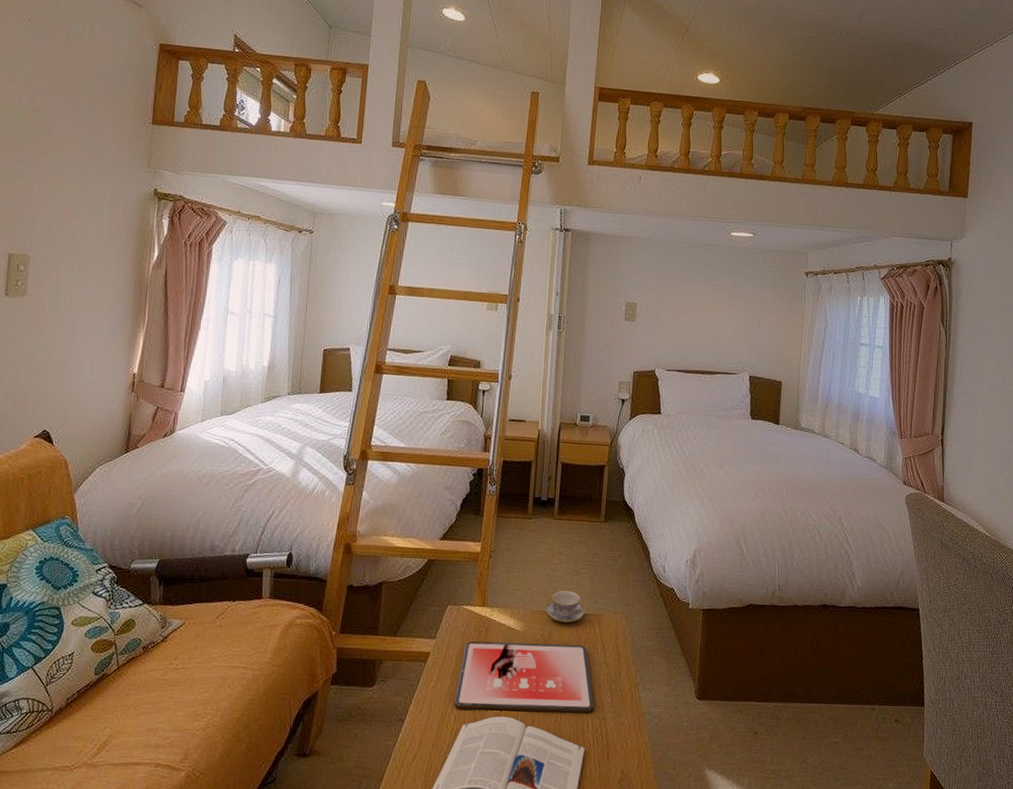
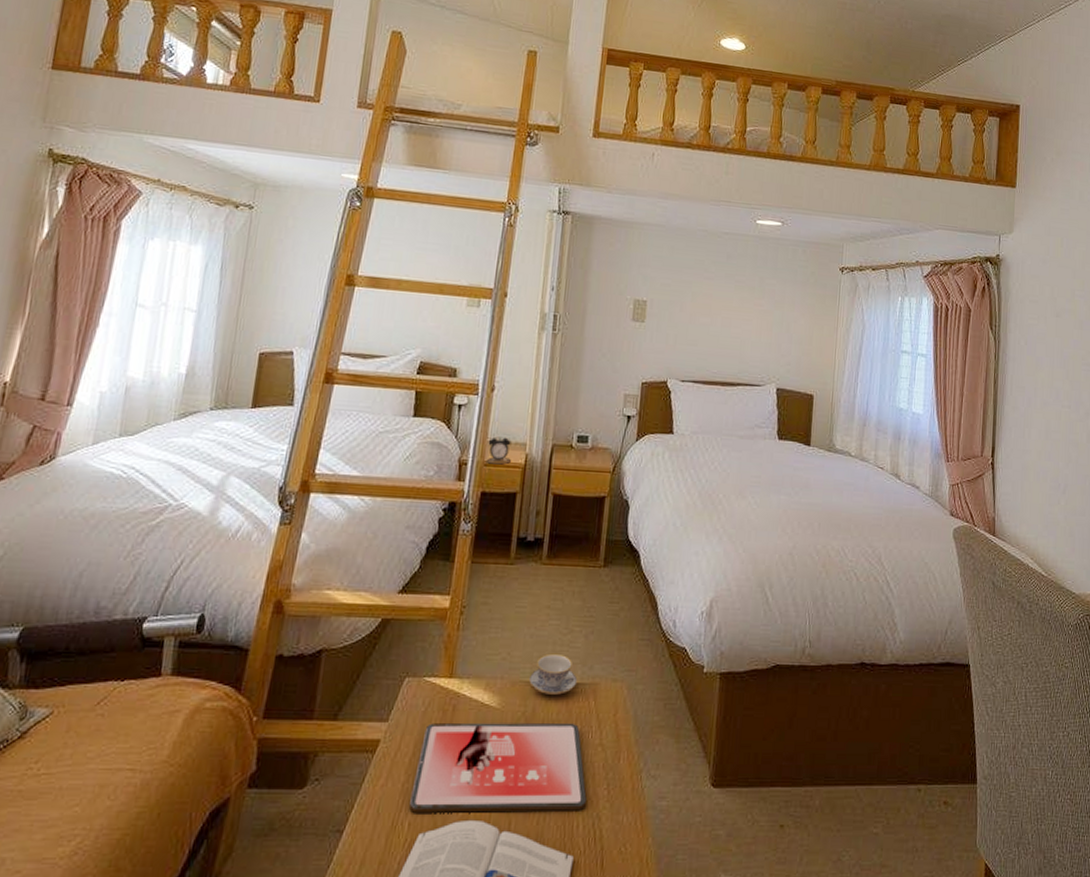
alarm clock: none [506,415,526,439] -> present [486,435,511,465]

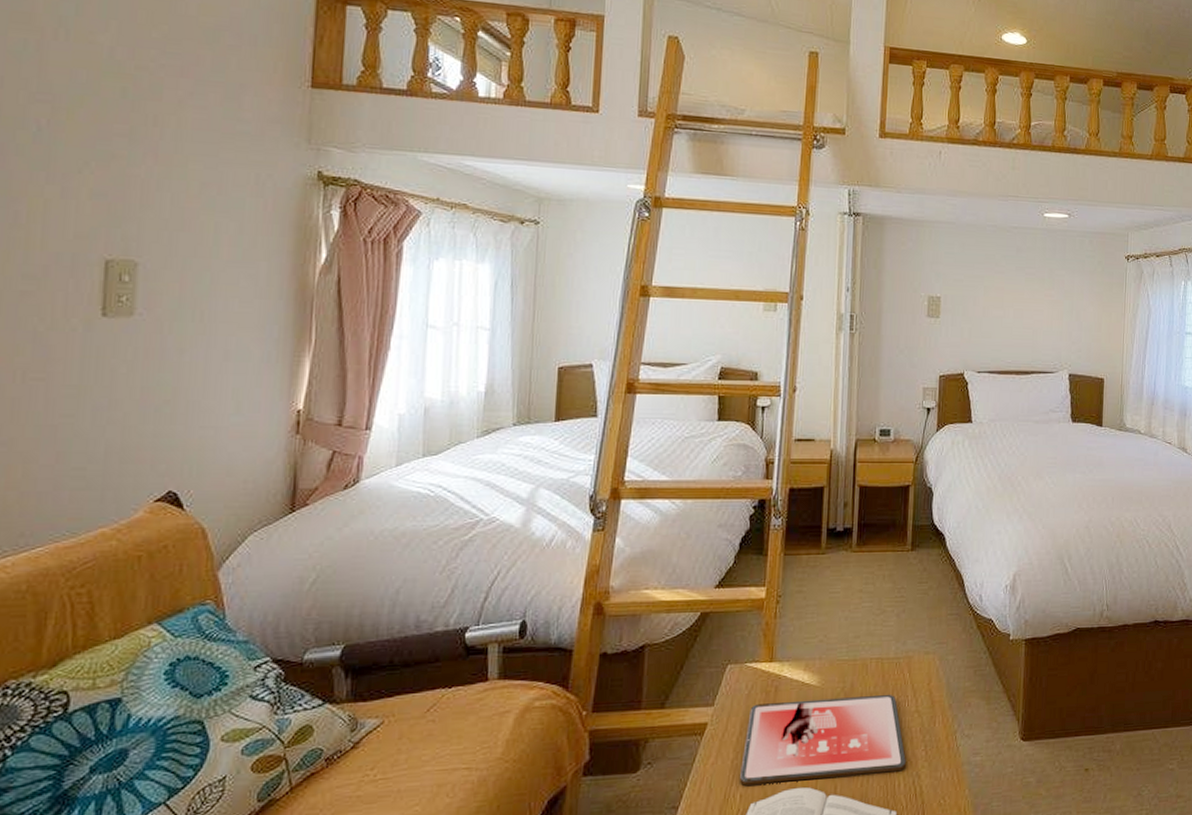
alarm clock: present [486,435,511,465] -> none [792,433,816,461]
teacup: present [529,653,578,695] -> none [846,632,892,670]

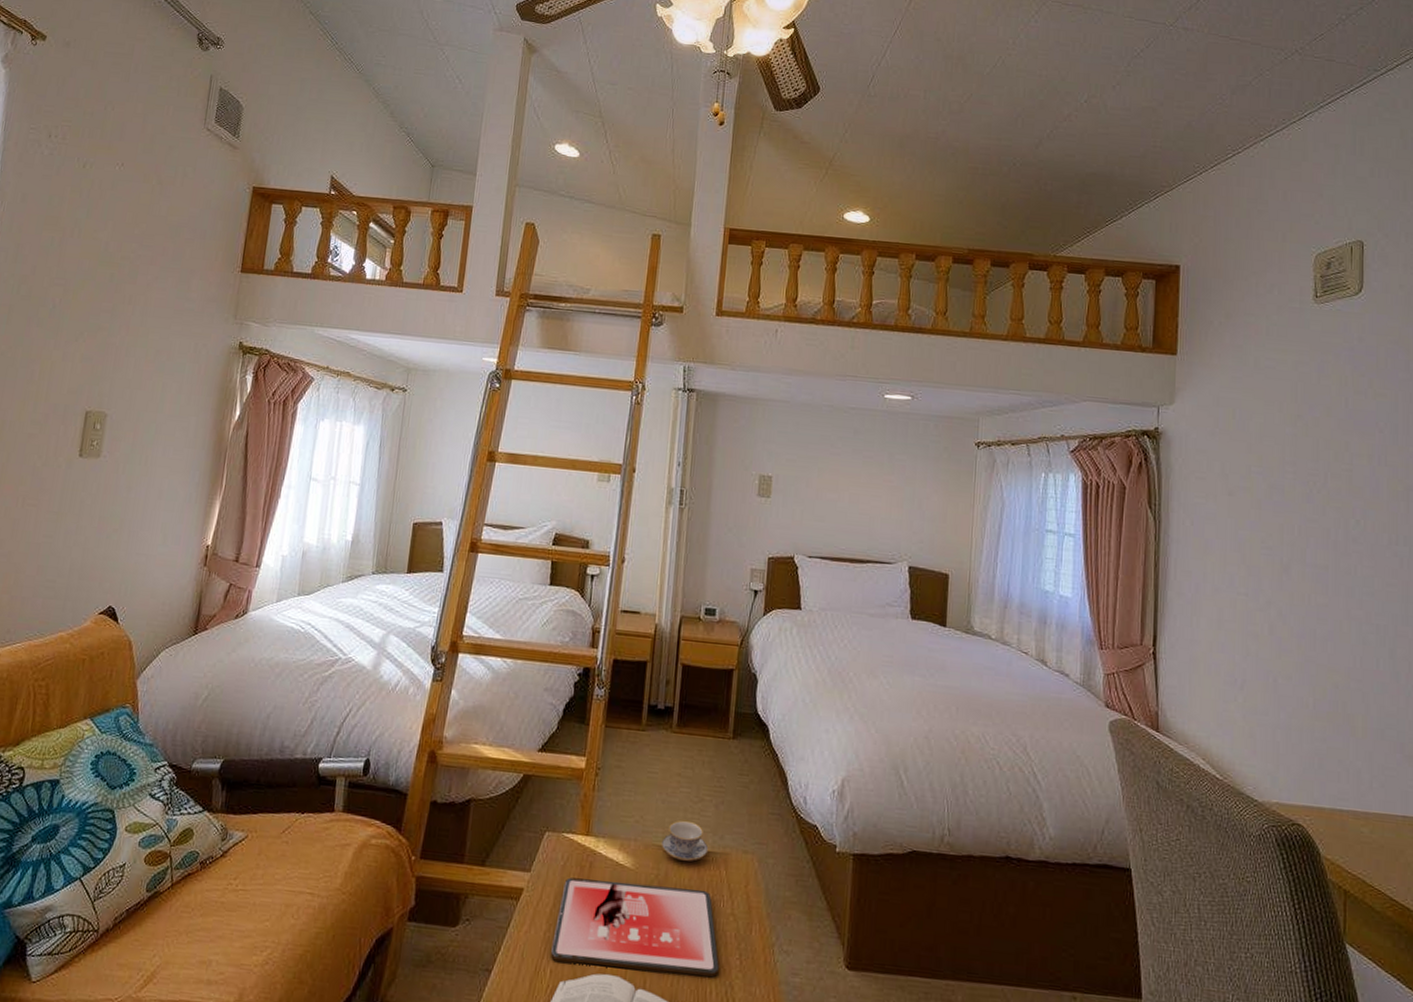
teacup: none [846,632,892,670] -> present [662,820,709,862]

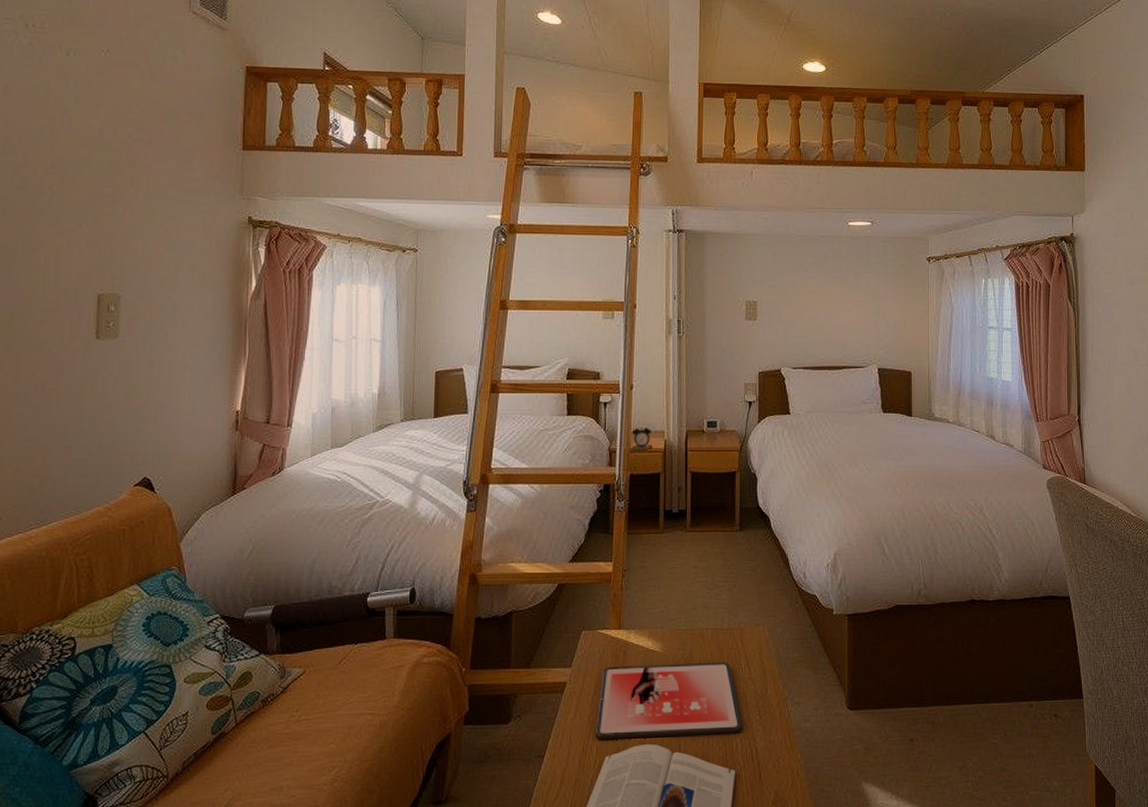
alarm clock: none [617,605,641,634] -> present [631,426,652,451]
teacup: present [662,820,709,862] -> none [685,605,726,639]

